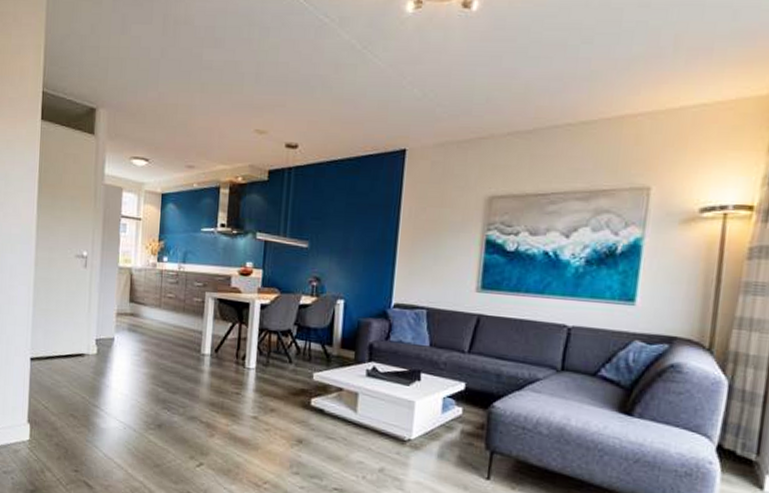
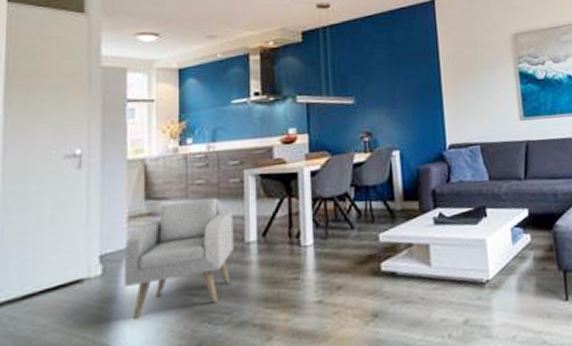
armchair: none [111,309,194,397] -> present [124,197,234,320]

